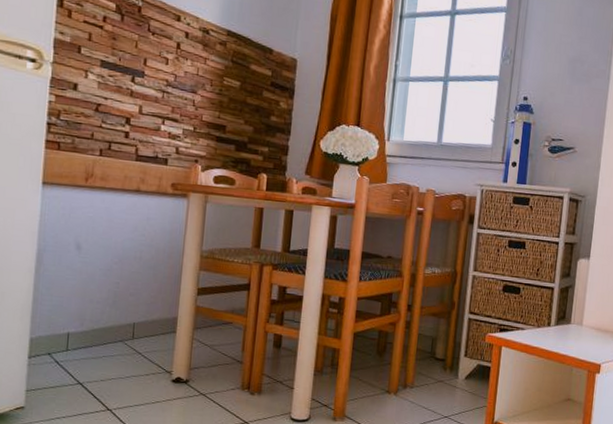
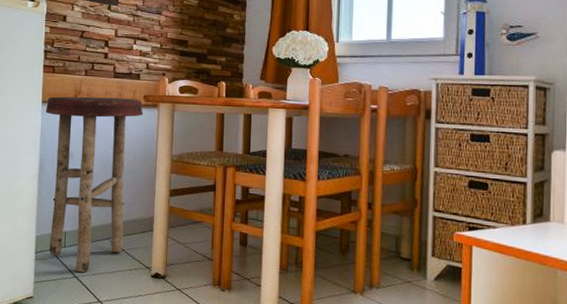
stool: none [47,177,170,379] -> present [46,96,143,273]

